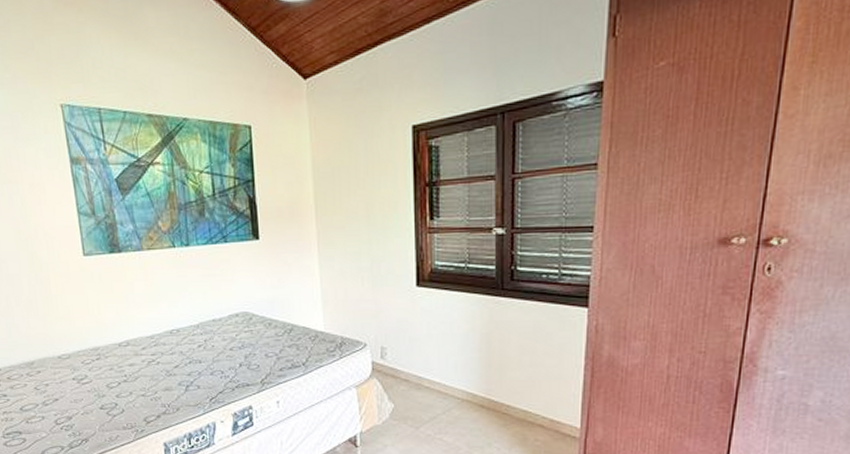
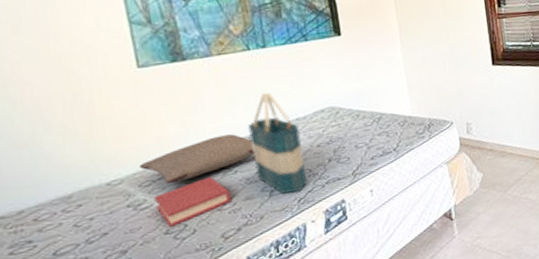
pillow: none [83,327,175,365] -> present [139,134,255,185]
hardback book: none [93,364,154,403] -> present [154,176,232,227]
tote bag: none [169,290,220,392] -> present [247,92,308,194]

